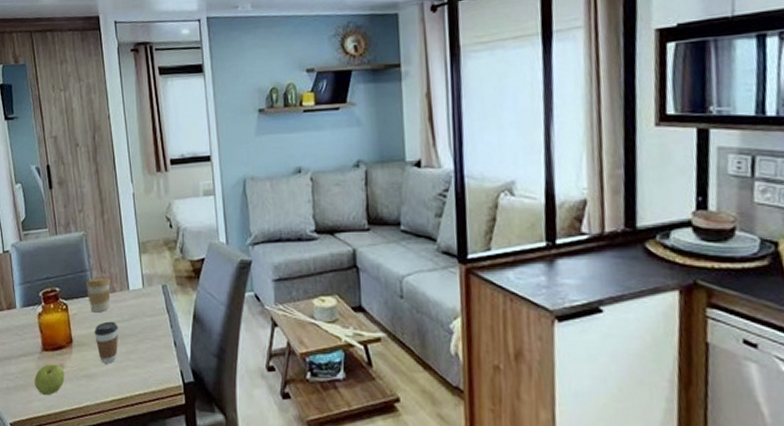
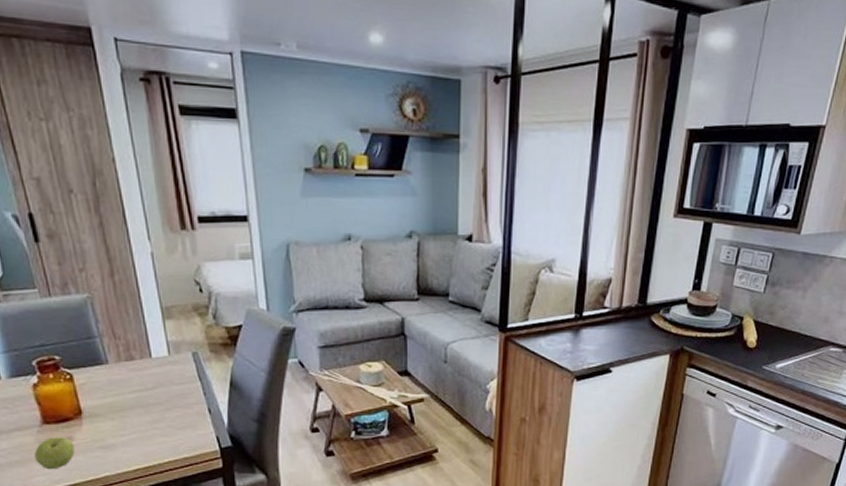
coffee cup: present [85,277,111,313] -> none [94,344,129,382]
coffee cup: present [94,321,118,364] -> none [109,391,141,433]

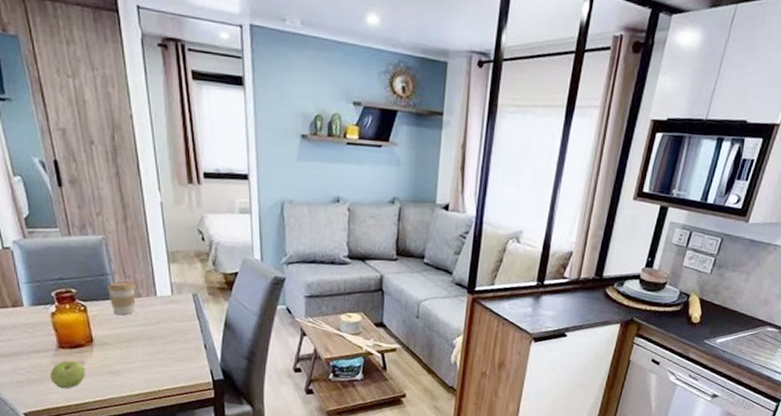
coffee cup: none [94,344,129,382] -> present [107,281,136,316]

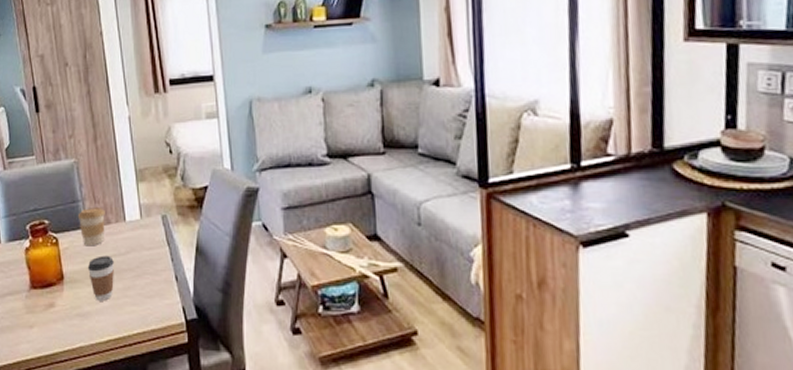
apple: present [50,360,85,389] -> none [22,303,56,337]
coffee cup: none [117,324,145,362] -> present [87,255,114,301]

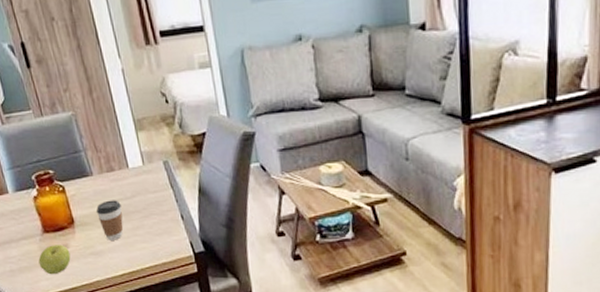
apple: none [22,303,56,337] -> present [38,245,71,275]
coffee cup: present [77,208,105,246] -> none [81,156,110,193]

